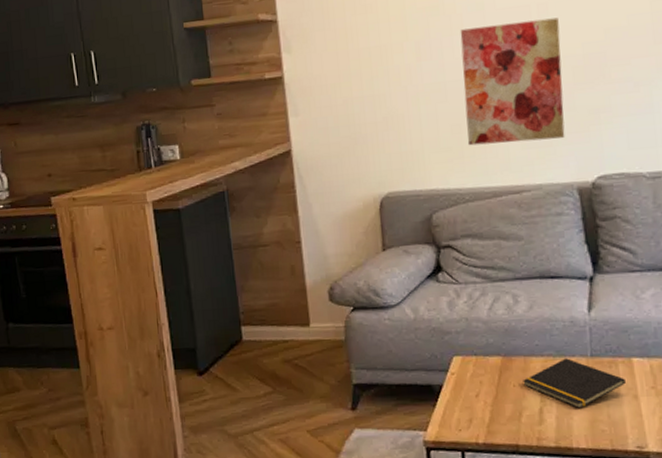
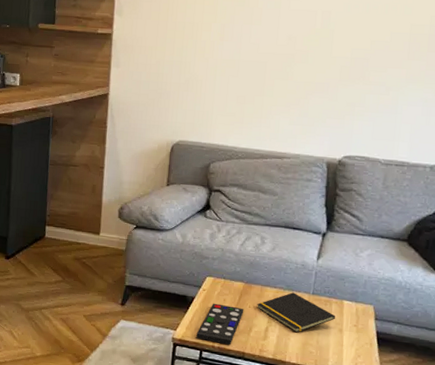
remote control: none [453,388,508,439] -> present [196,303,244,345]
wall art: present [460,17,565,146] -> none [248,21,337,121]

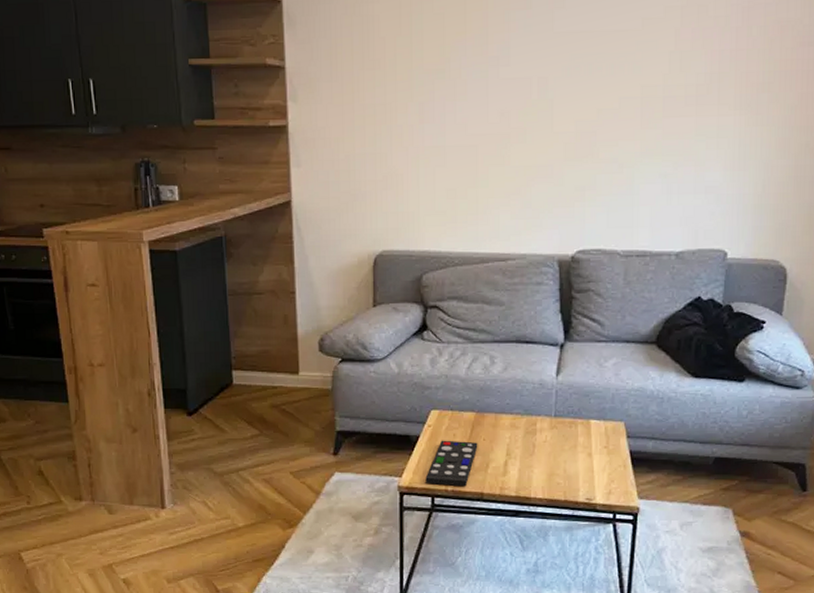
notepad: present [257,292,335,333] -> none [492,417,582,463]

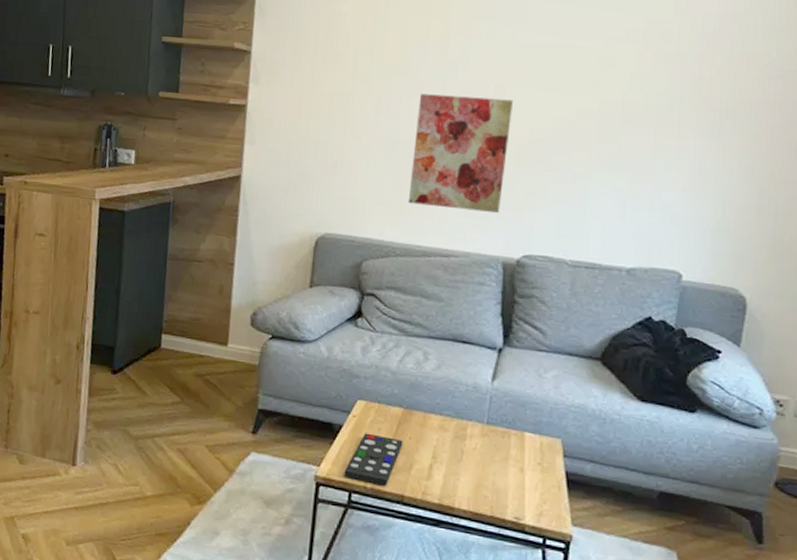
wall art: none [461,93,556,212] -> present [408,94,513,213]

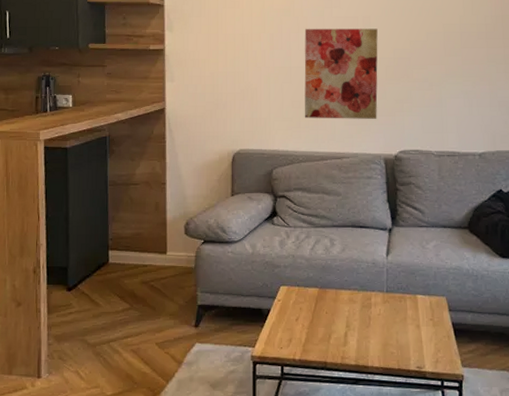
remote control: present [344,433,403,486] -> none [276,313,321,356]

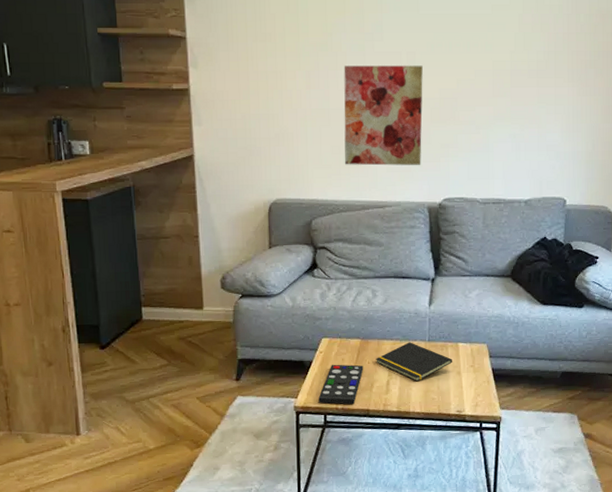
remote control: none [276,313,321,356] -> present [318,364,364,405]
notepad: none [333,292,411,334] -> present [376,342,452,382]

